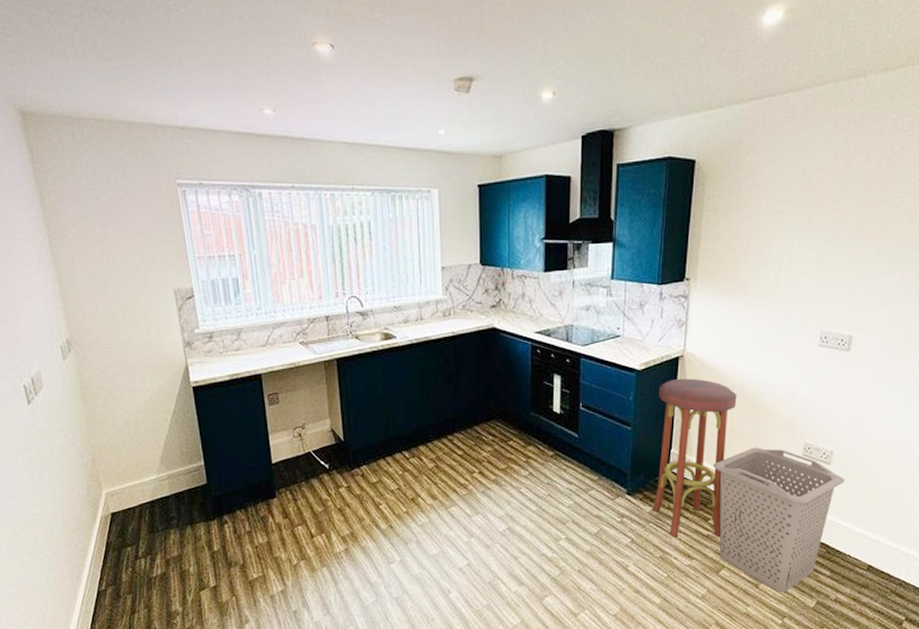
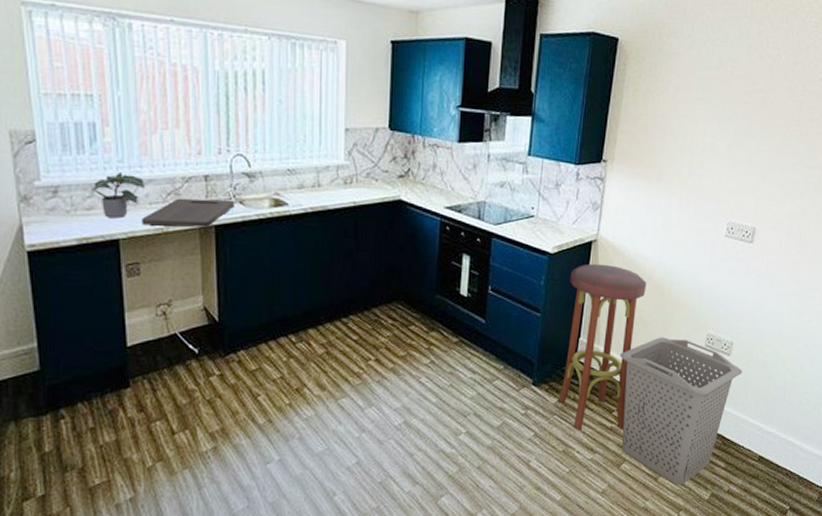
potted plant: none [238,317,279,357] -> present [92,171,144,219]
cutting board: none [277,336,352,361] -> present [141,198,235,227]

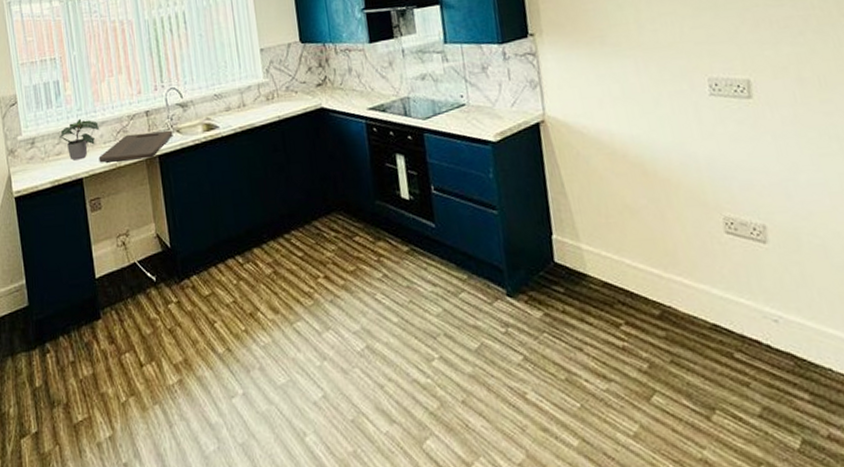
bar stool: present [558,263,647,430] -> none [522,146,641,351]
laundry basket: present [620,337,743,486] -> none [610,226,794,428]

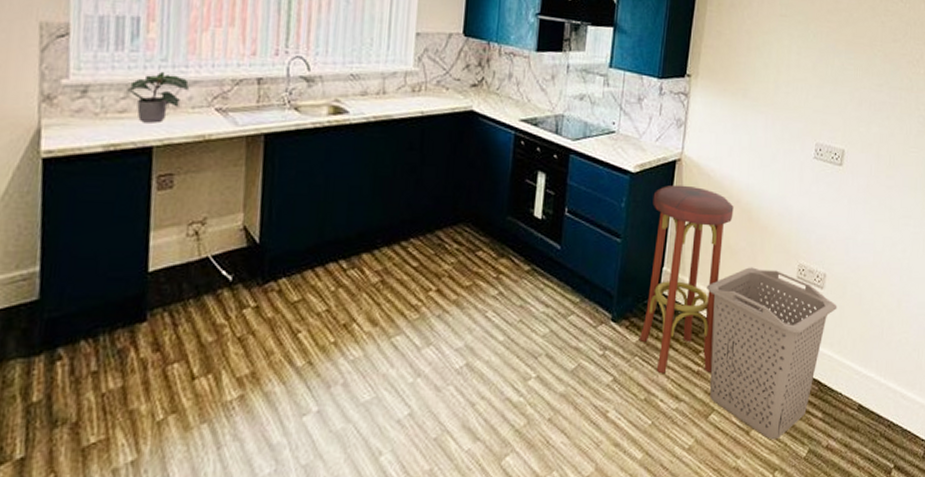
cutting board: present [98,130,173,163] -> none [180,102,289,136]
bar stool: none [522,146,641,351] -> present [640,184,734,374]
laundry basket: none [610,226,794,428] -> present [707,267,837,440]

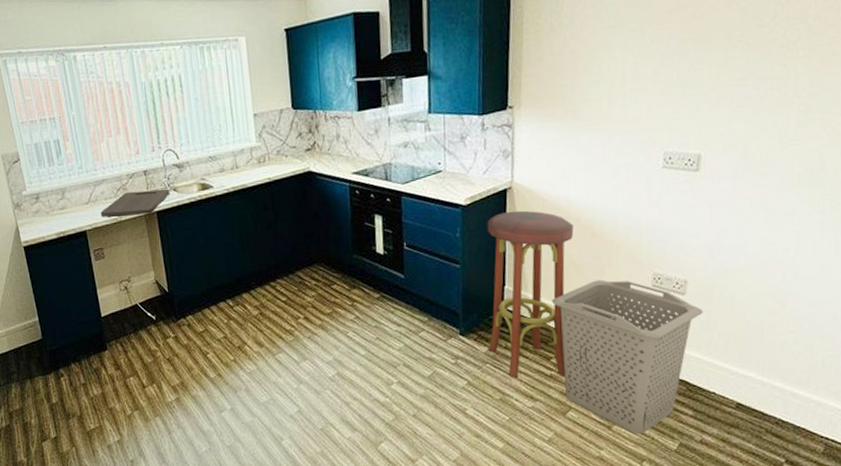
potted plant: present [127,71,189,123] -> none [62,176,100,215]
cutting board: none [180,102,289,136] -> present [100,188,170,217]

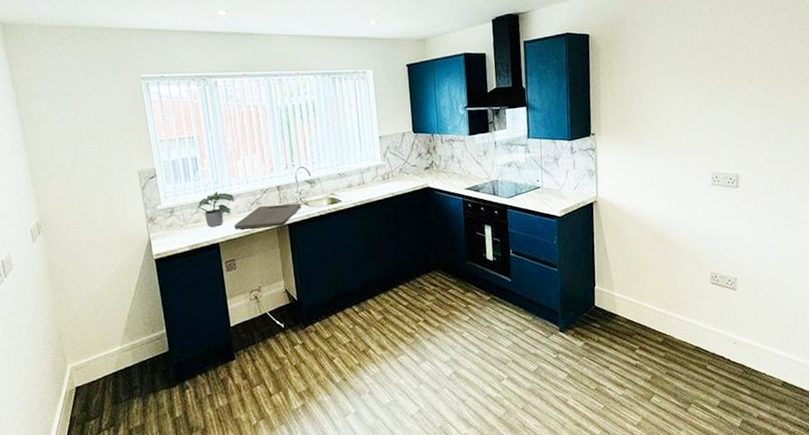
potted plant: none [62,176,100,215] -> present [197,191,234,228]
bar stool: present [487,210,574,378] -> none [578,221,648,369]
laundry basket: present [552,280,704,435] -> none [634,279,751,415]

